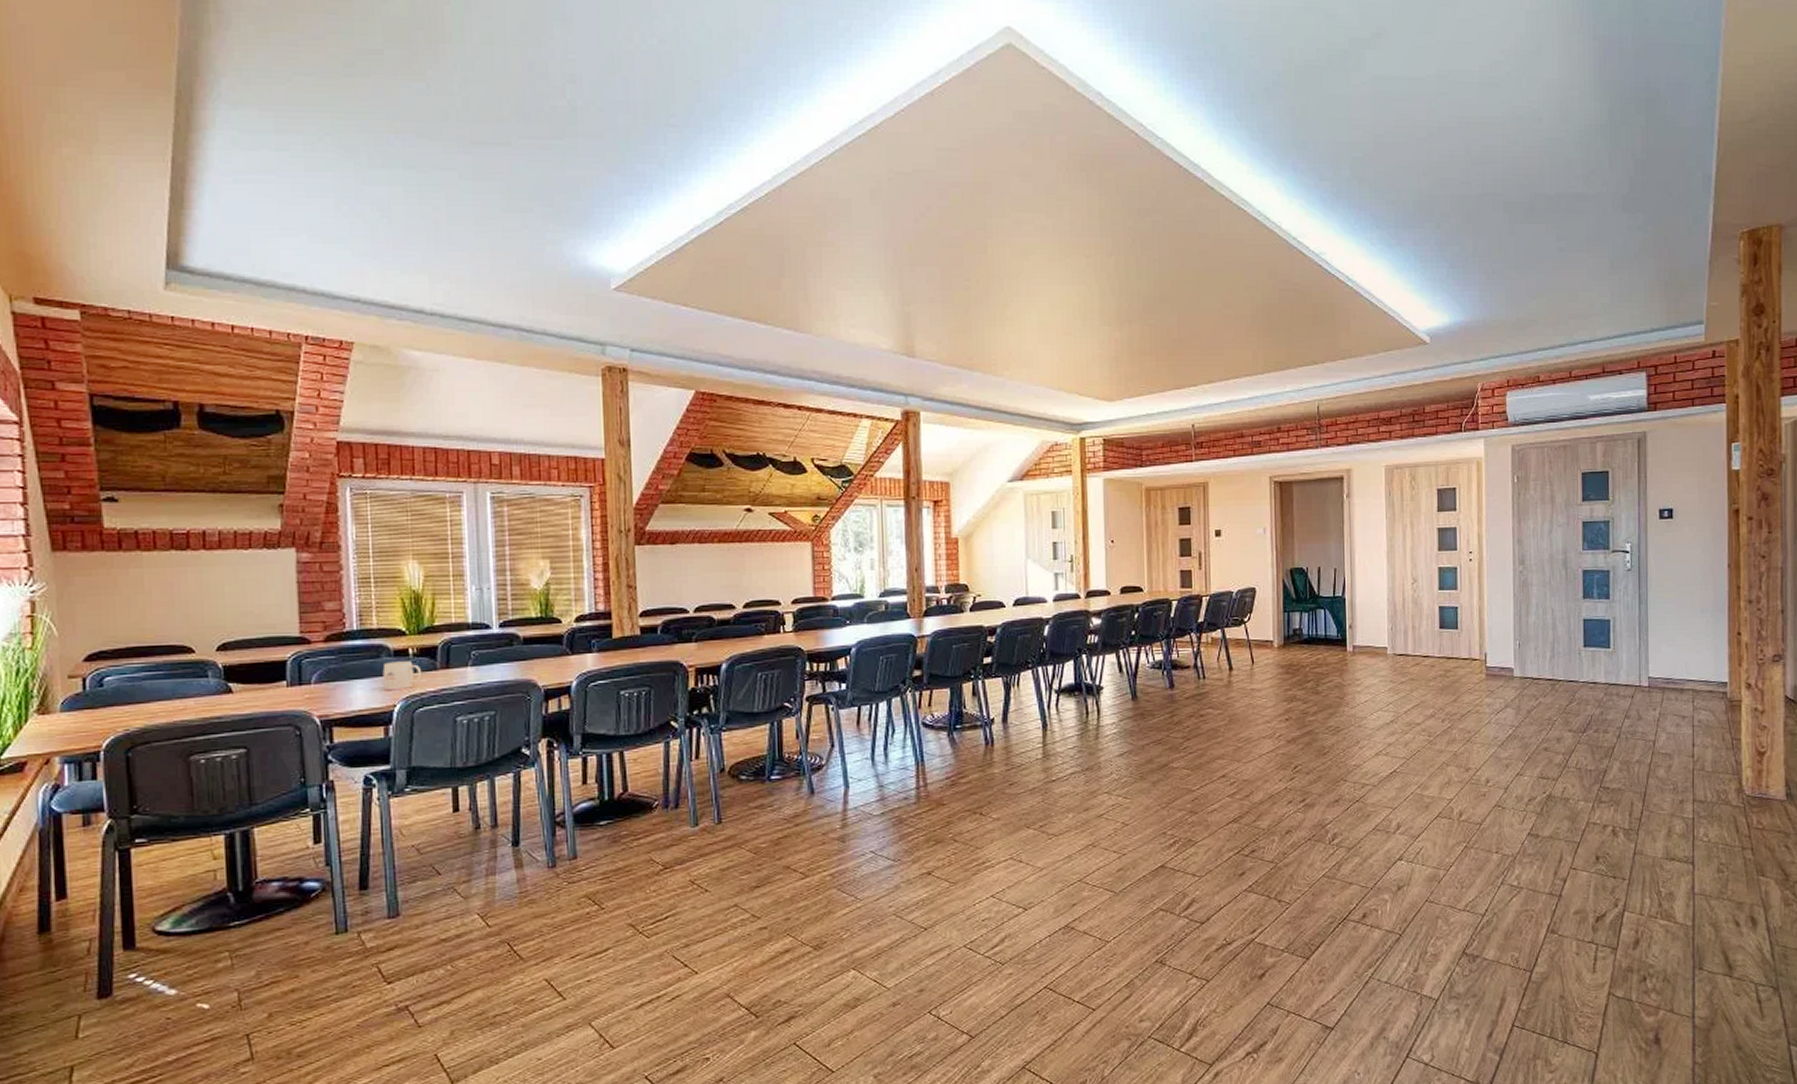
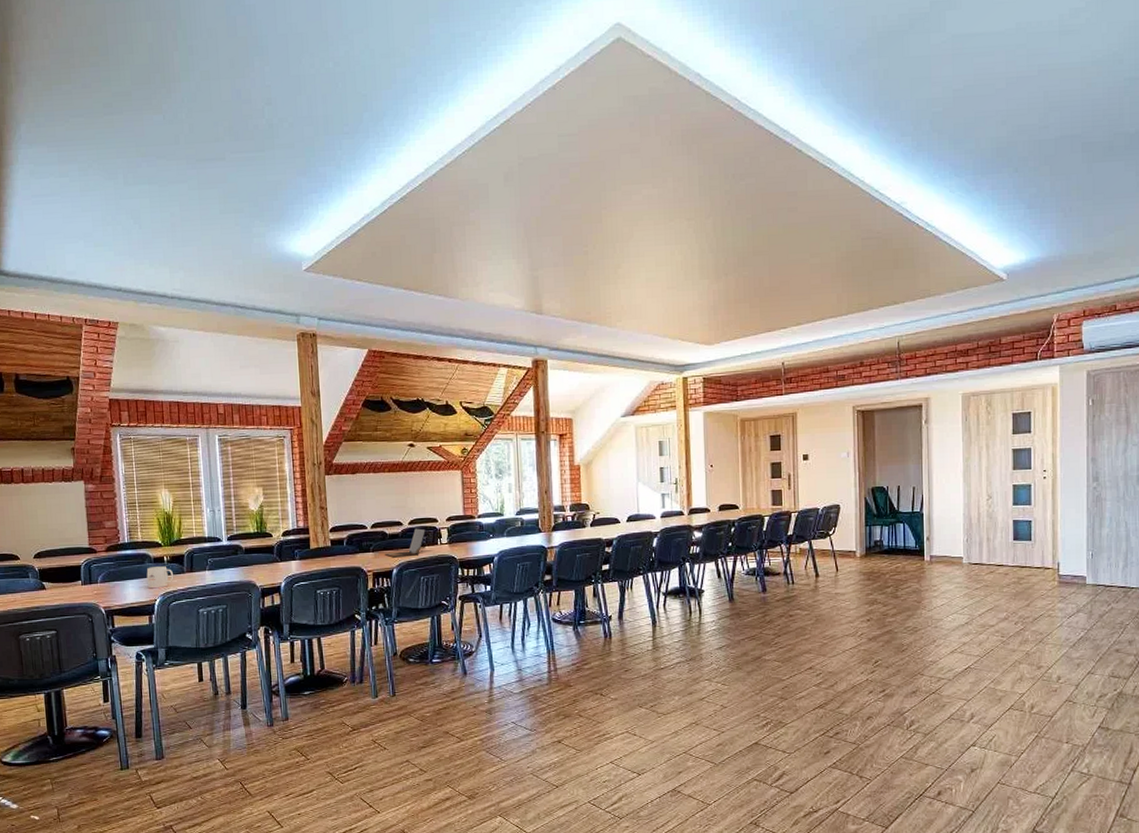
laptop: none [710,613,765,650] -> present [384,528,426,558]

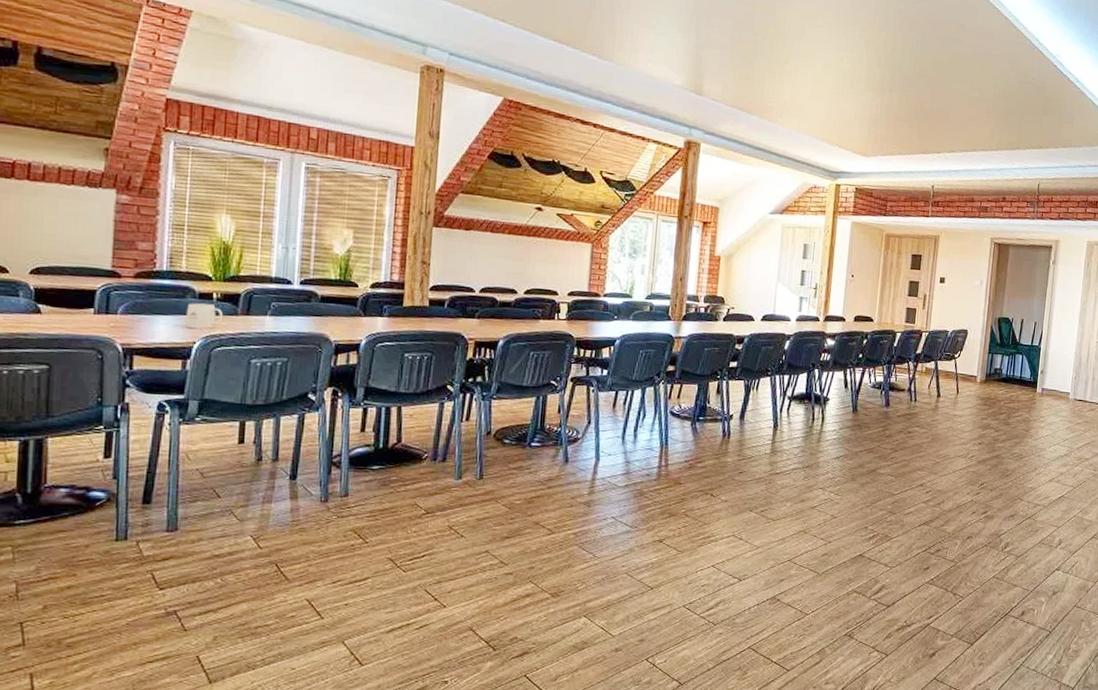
laptop: present [384,528,426,558] -> none [491,299,543,330]

